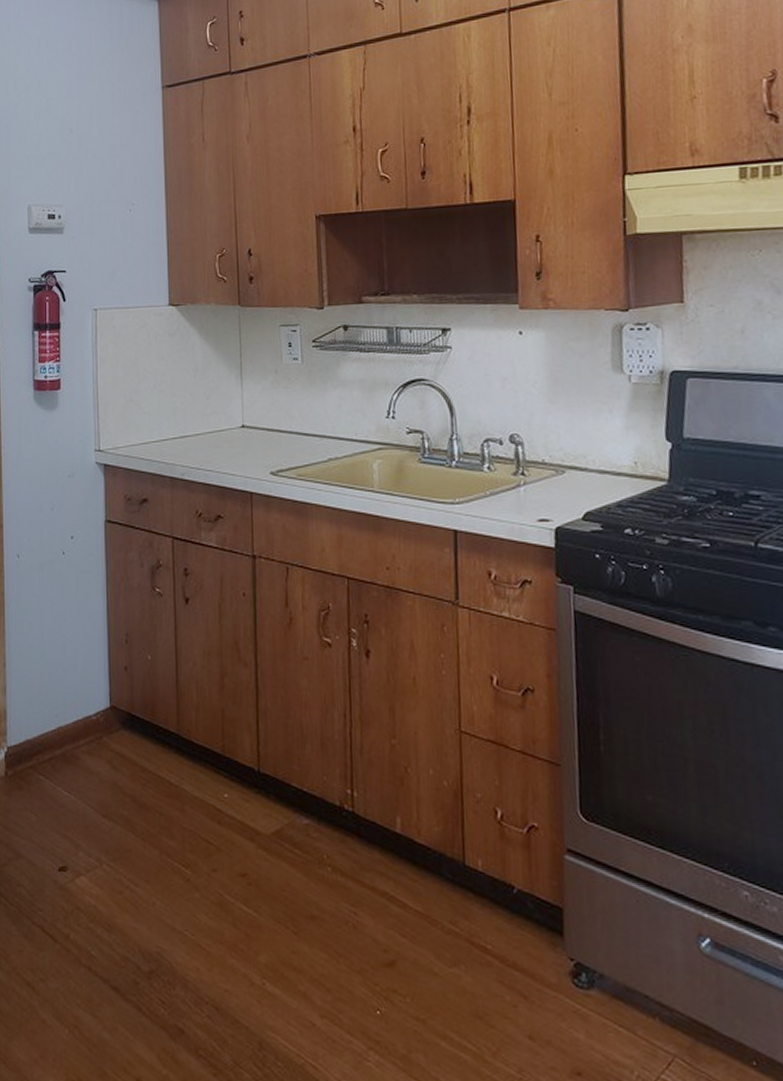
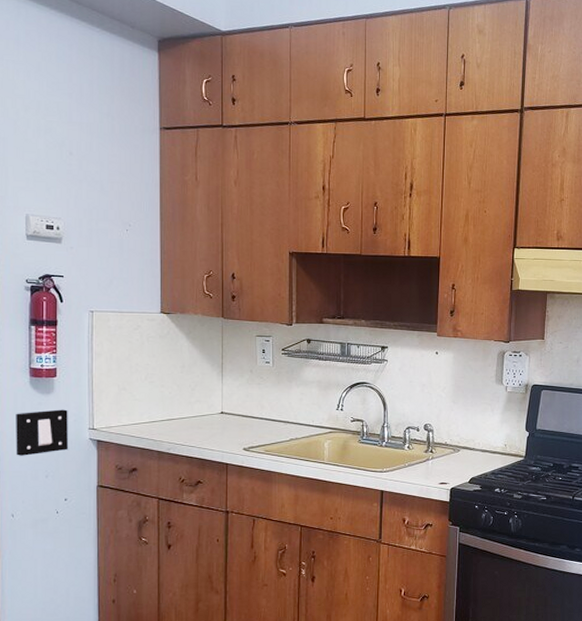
light switch: none [20,427,73,484] -> present [16,409,68,456]

